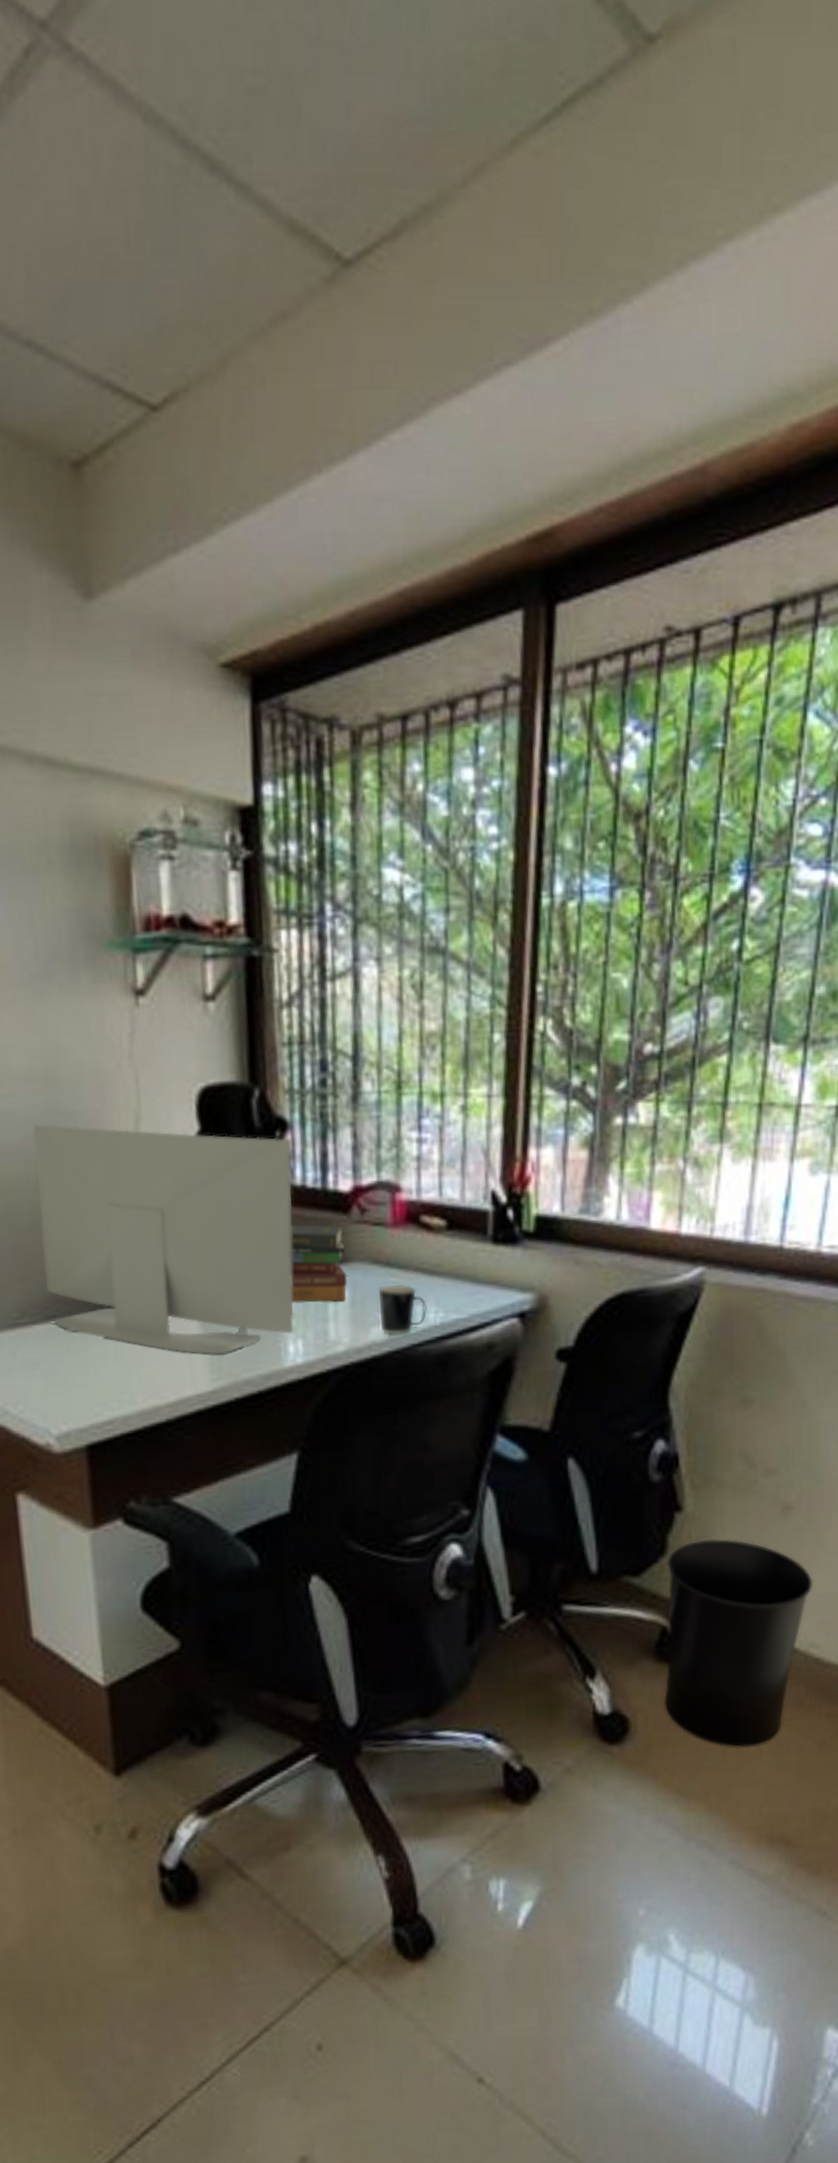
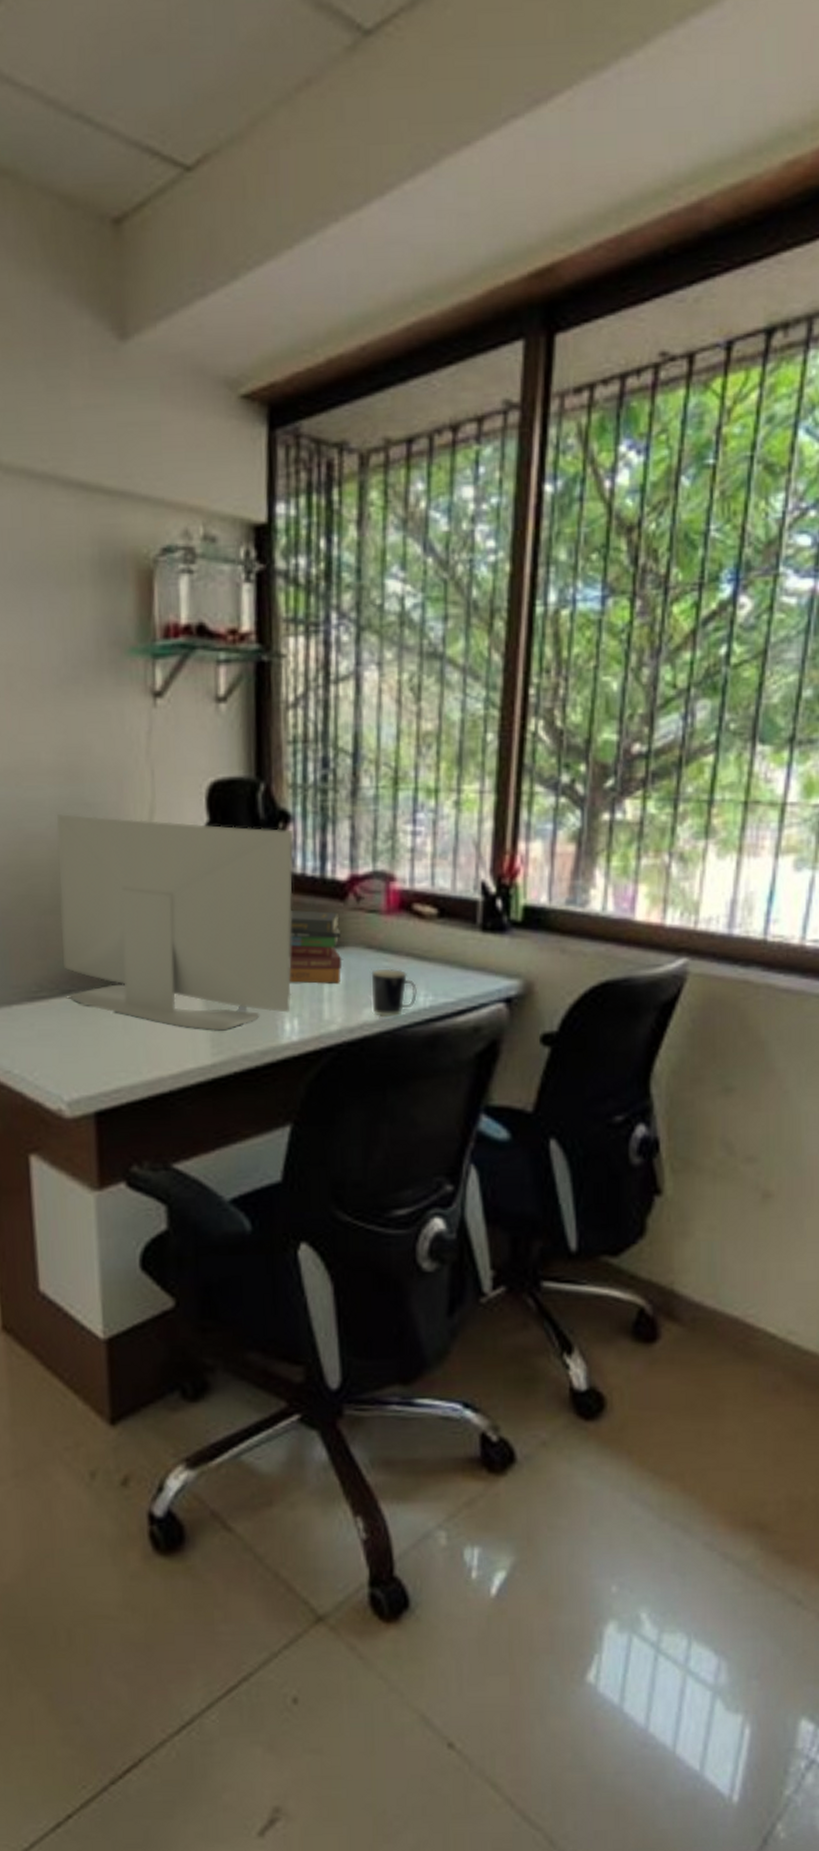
waste bin: present [664,1538,814,1747] -> none [641,1222,793,1430]

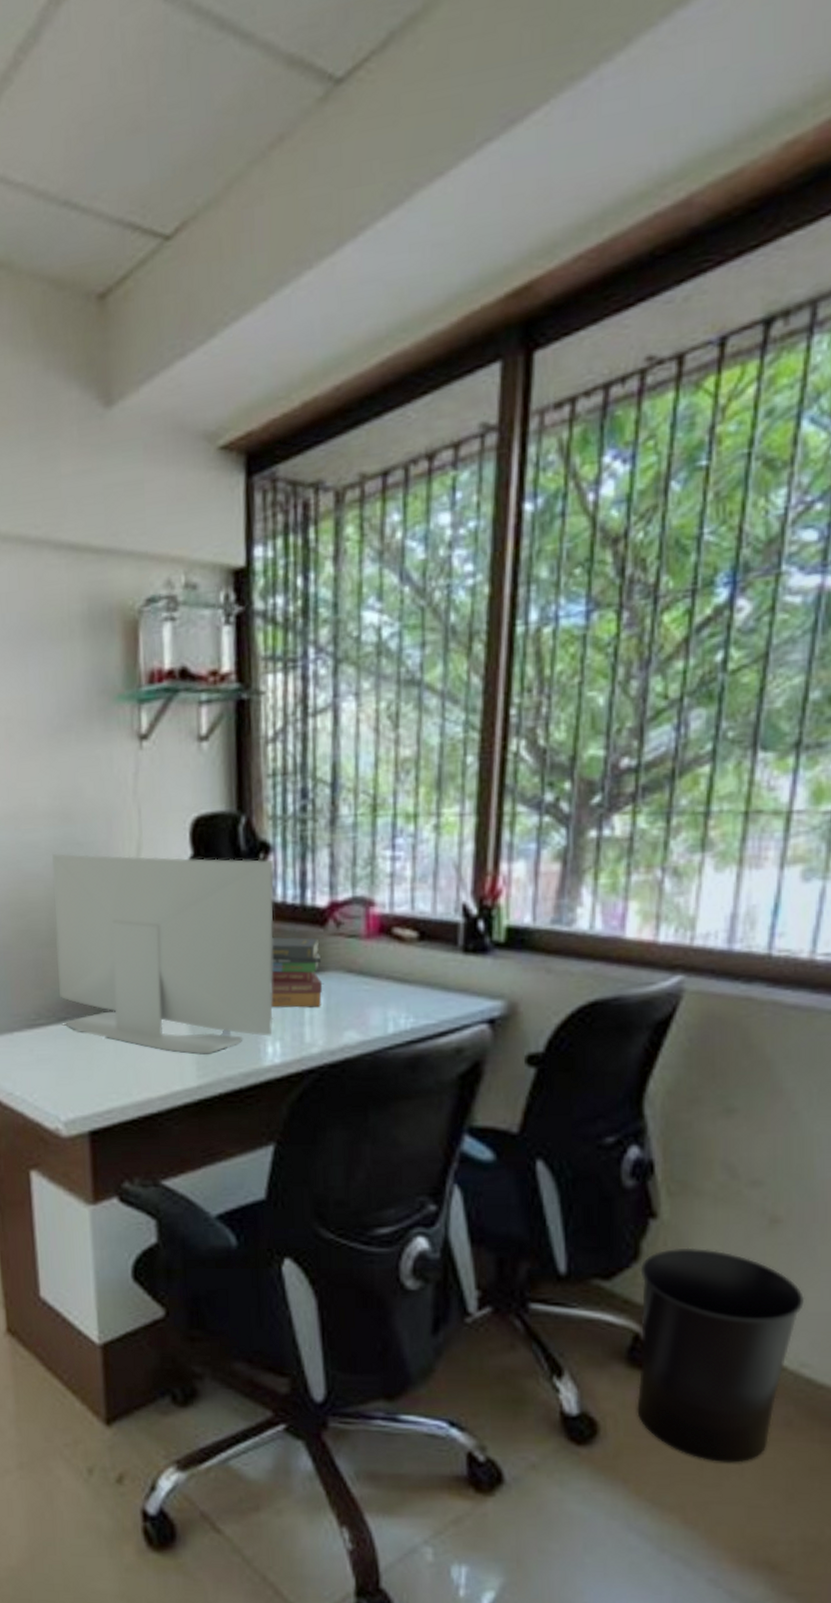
mug: present [371,968,417,1018] -> none [351,991,398,1040]
waste bin: none [641,1222,793,1430] -> present [637,1247,805,1463]

